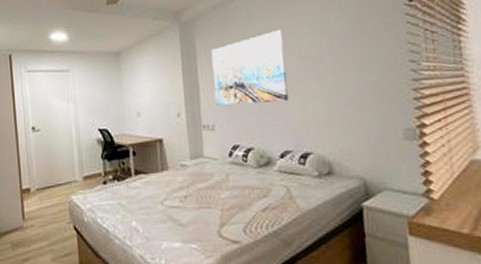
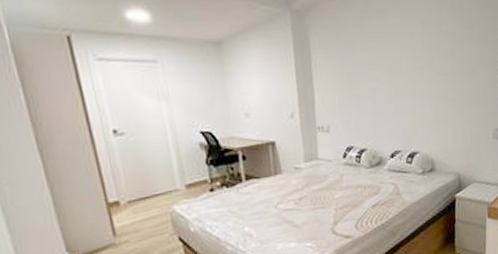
wall art: present [211,29,289,106] -> none [326,27,401,106]

